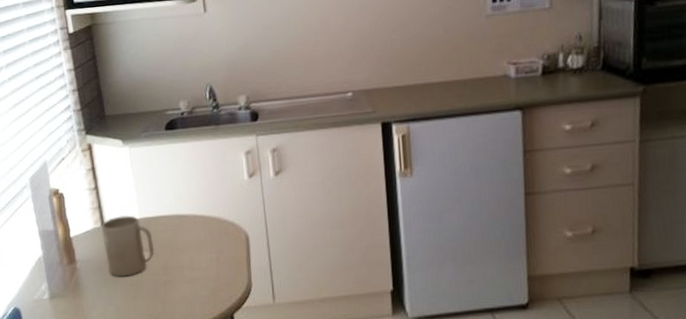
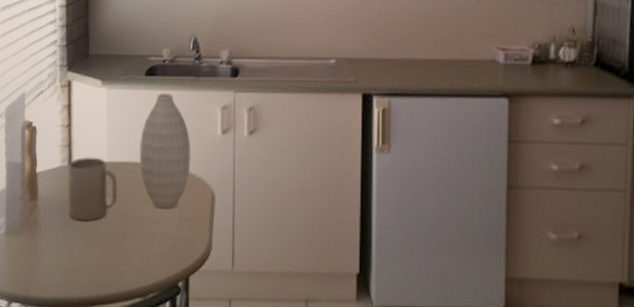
vase: none [169,144,222,256] -> present [139,93,191,209]

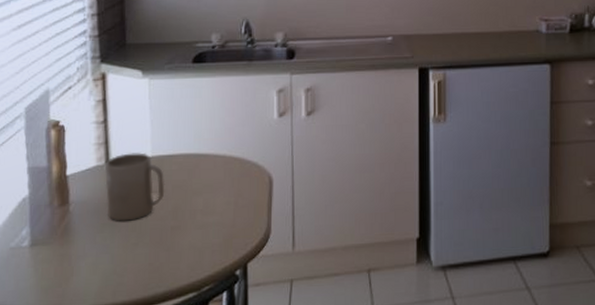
vase: present [139,93,191,209] -> none [188,79,246,199]

